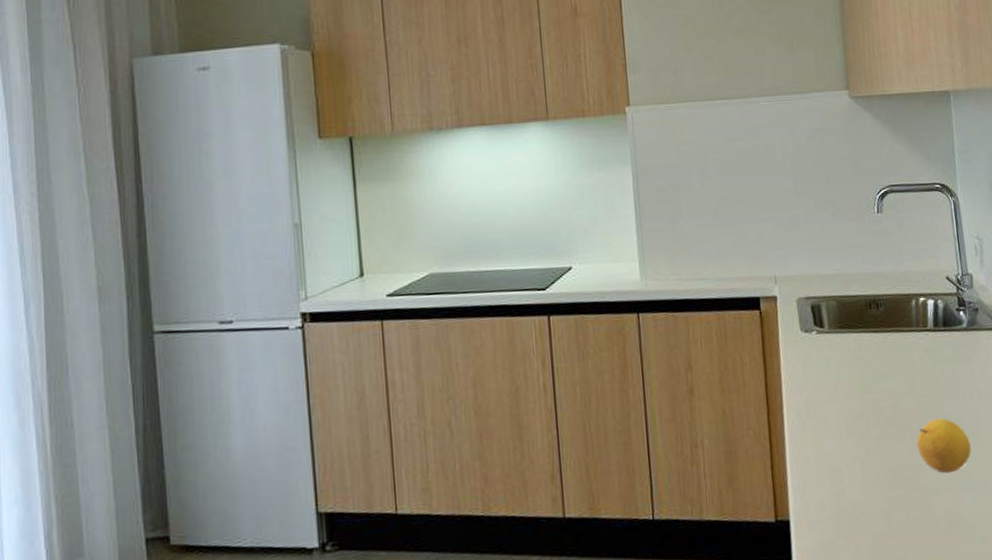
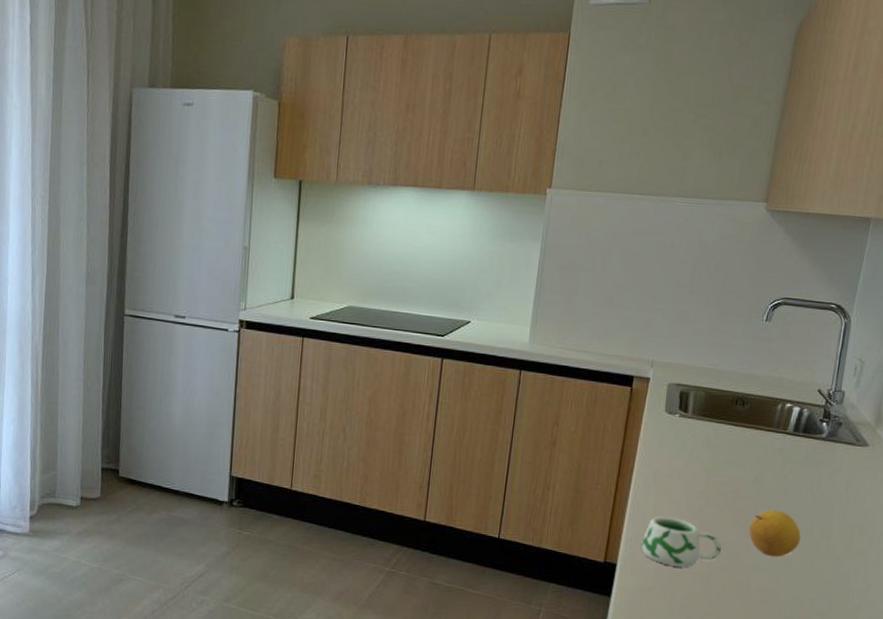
mug: none [810,450,895,509] -> present [641,516,722,567]

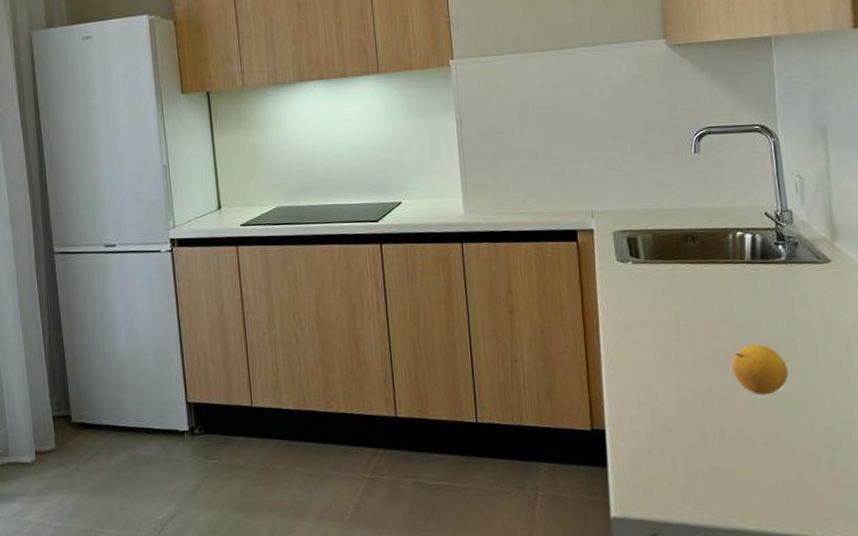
mug: present [641,516,722,567] -> none [625,370,710,423]

